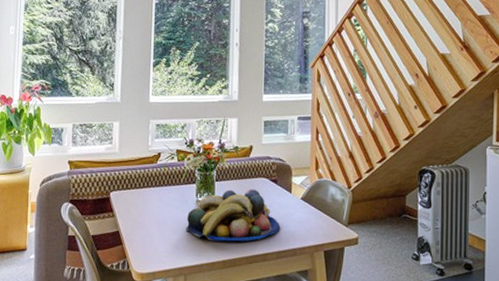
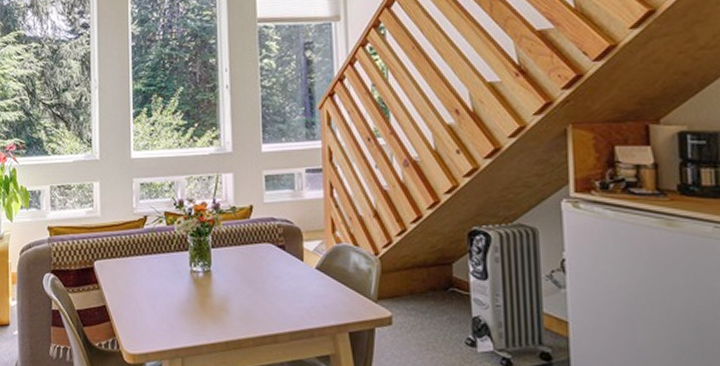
fruit bowl: present [186,189,281,242] -> none [180,257,293,319]

